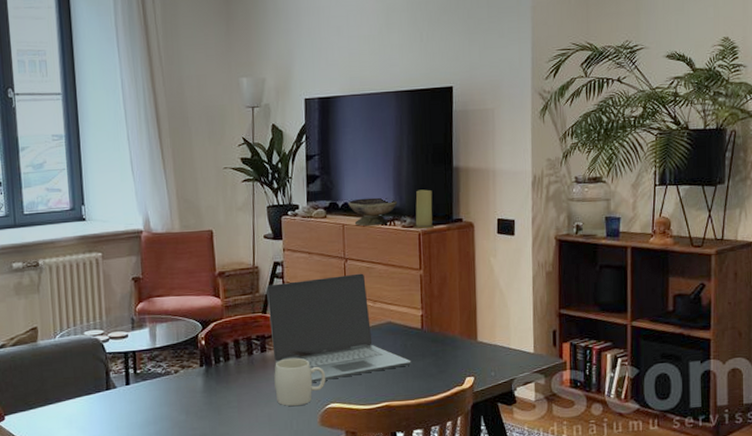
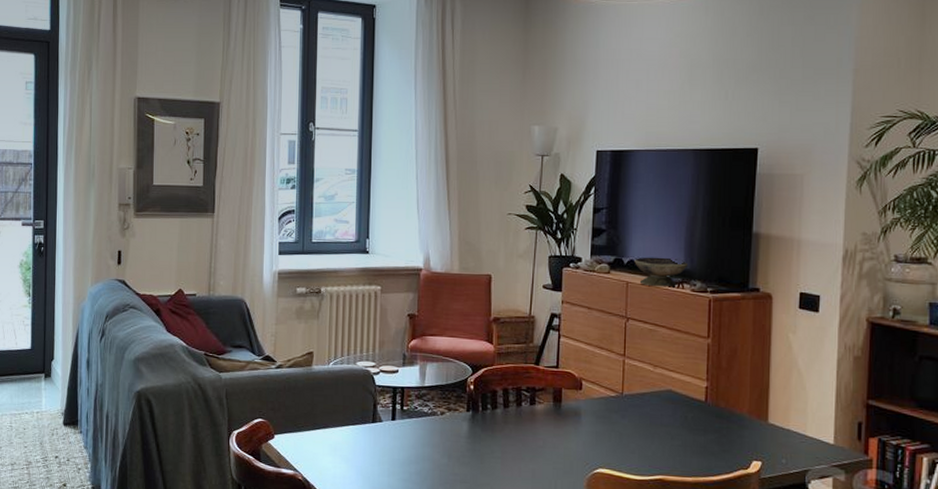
laptop: present [266,273,412,382] -> none [541,334,691,444]
mug: present [274,357,326,407] -> none [541,414,597,466]
candle: present [413,189,435,229] -> none [703,253,728,295]

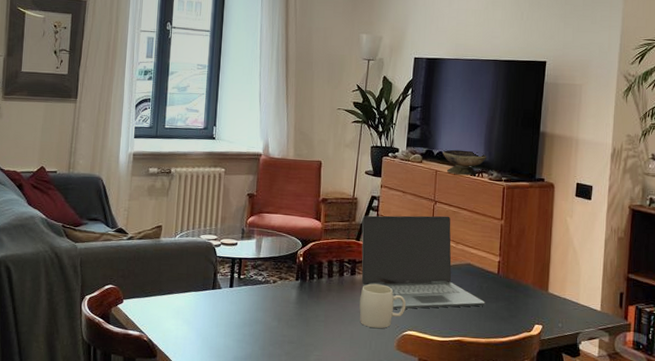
laptop: none [541,334,691,444] -> present [361,215,486,309]
mug: none [541,414,597,466] -> present [359,283,407,329]

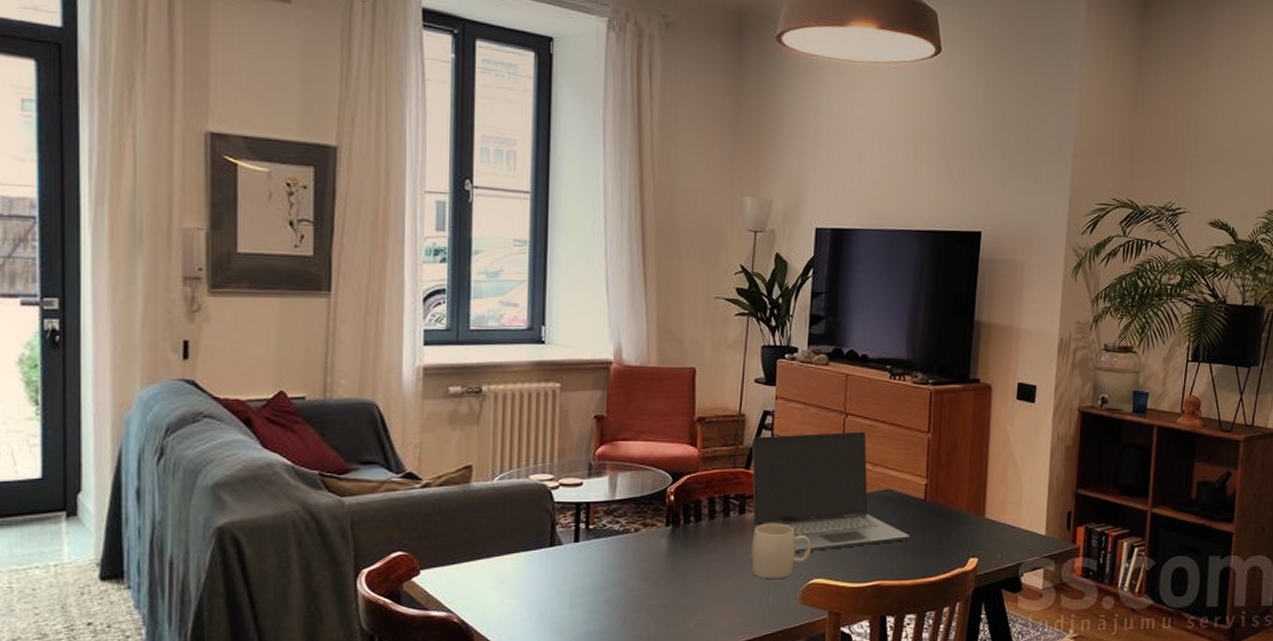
decorative bowl: present [443,149,487,176] -> none [854,346,910,380]

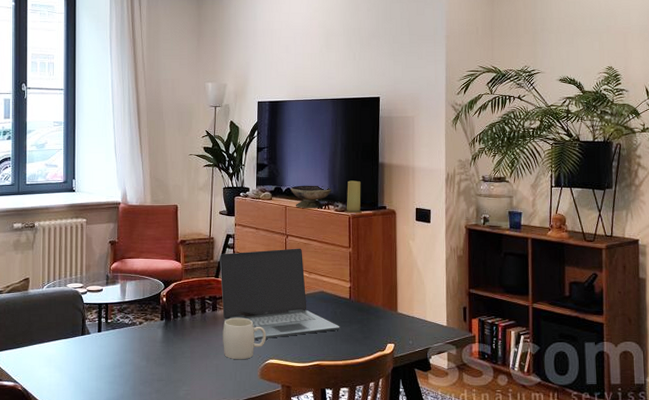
decorative bowl: none [854,346,910,380] -> present [290,185,332,209]
candle: none [924,343,949,387] -> present [344,180,363,213]

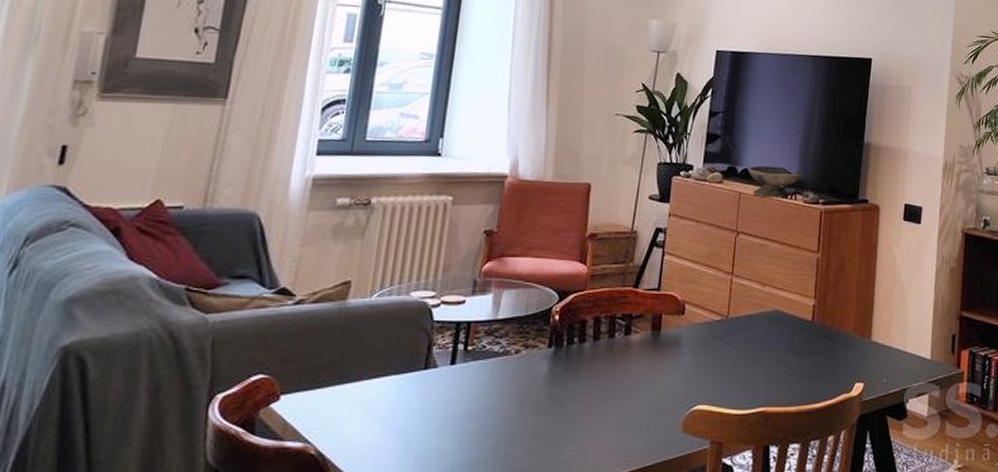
laptop: present [220,248,340,340] -> none [639,250,797,377]
mug: present [223,317,267,360] -> none [634,345,697,406]
candle: present [344,180,363,213] -> none [815,163,840,207]

